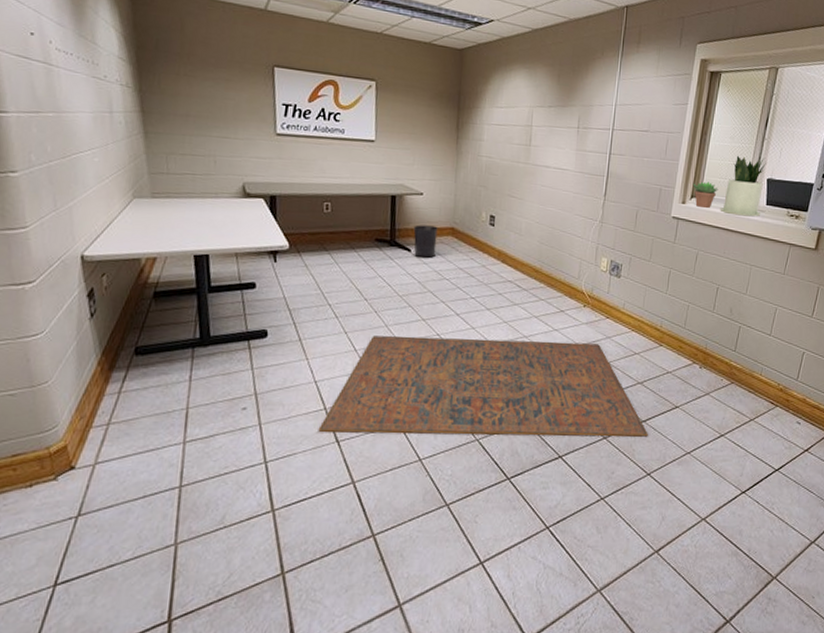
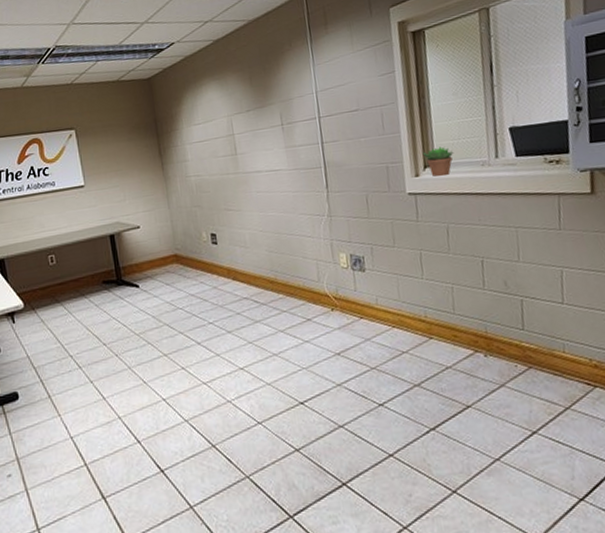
rug: present [318,336,648,437] -> none [82,349,442,490]
waste bin: present [413,224,438,259] -> none [137,256,164,292]
planter: present [720,155,768,217] -> none [461,106,513,177]

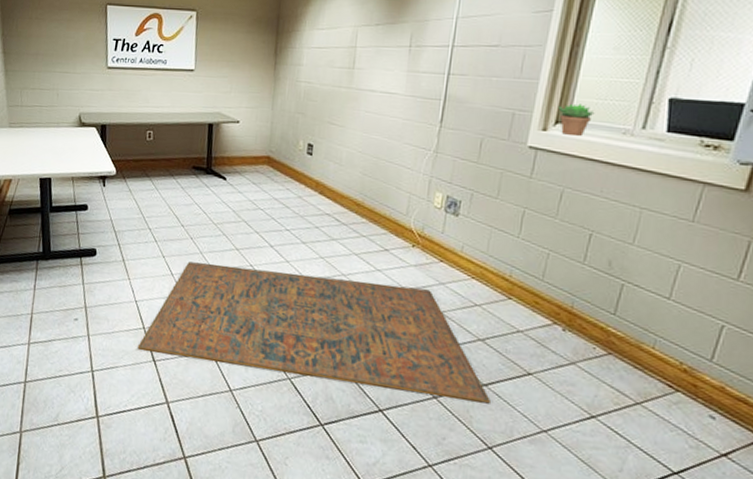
rug: none [82,349,442,490] -> present [137,261,490,404]

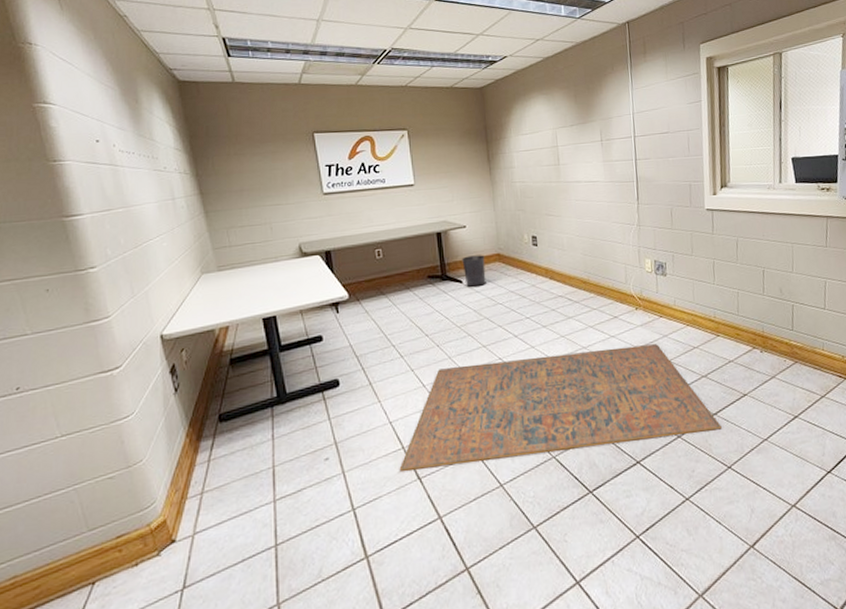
waste bin: none [229,153,253,188] -> present [462,255,486,288]
succulent plant: present [557,103,595,137] -> none [720,170,746,197]

